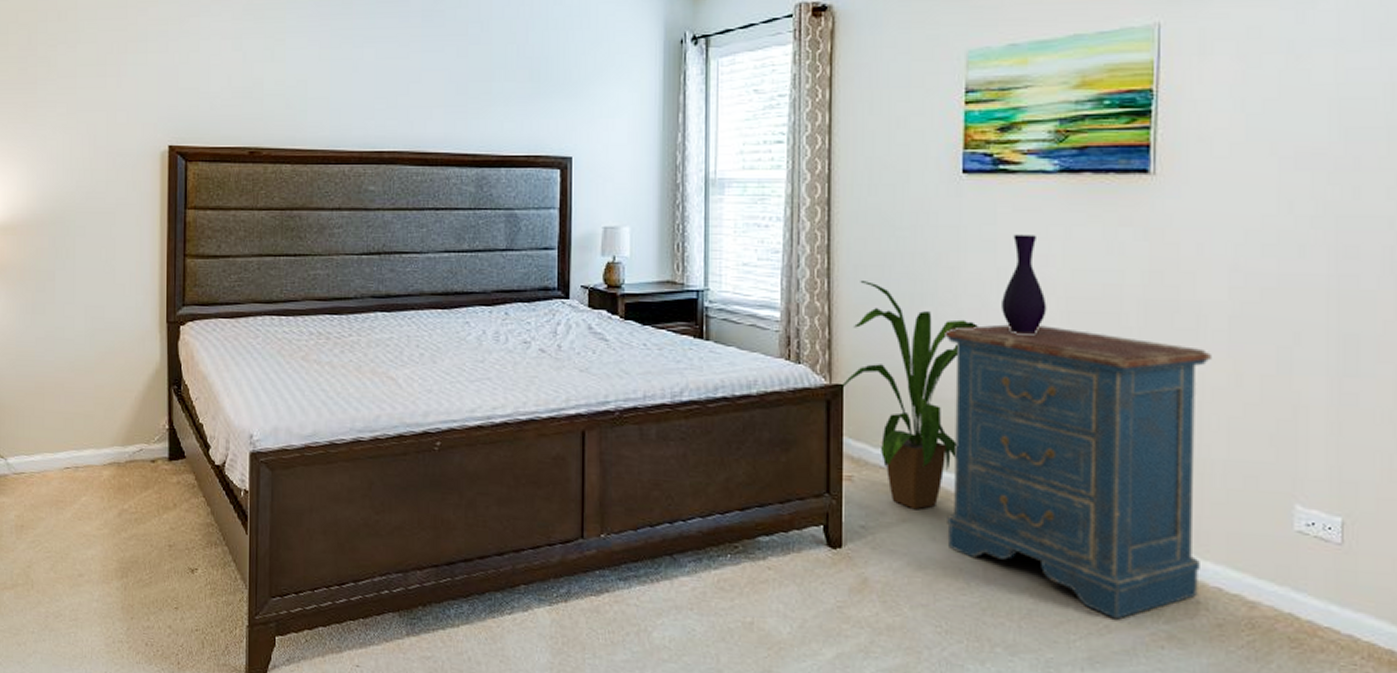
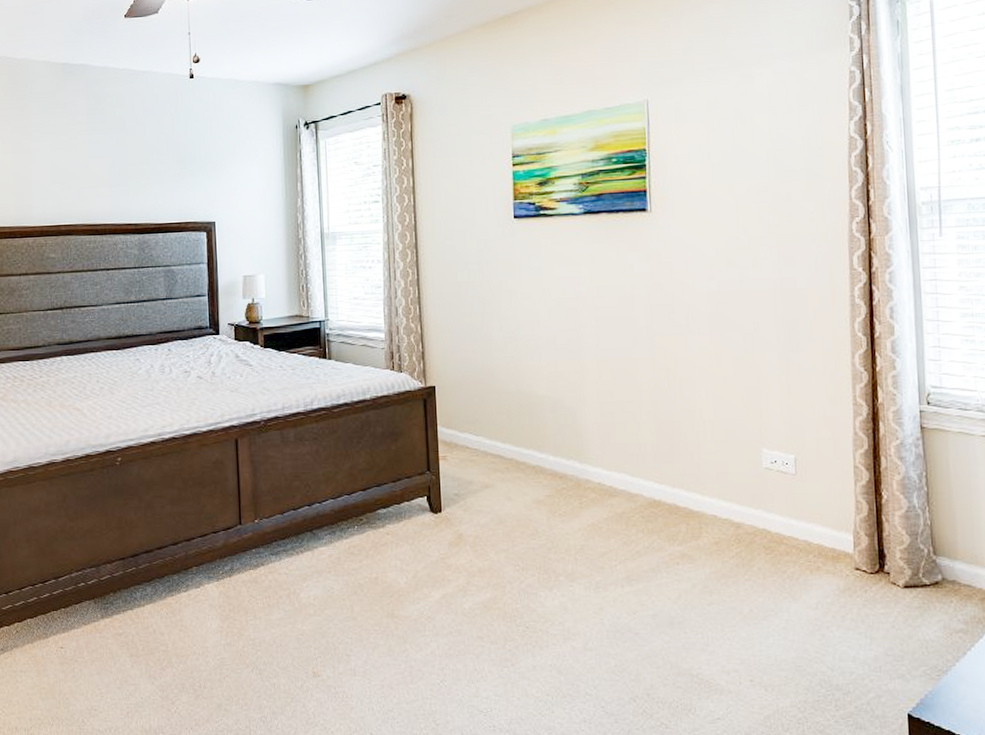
house plant: present [840,281,978,510] -> none [433,305,532,478]
dresser: present [945,324,1211,620] -> none [508,330,700,546]
vase: present [1002,234,1047,334] -> none [548,262,581,337]

